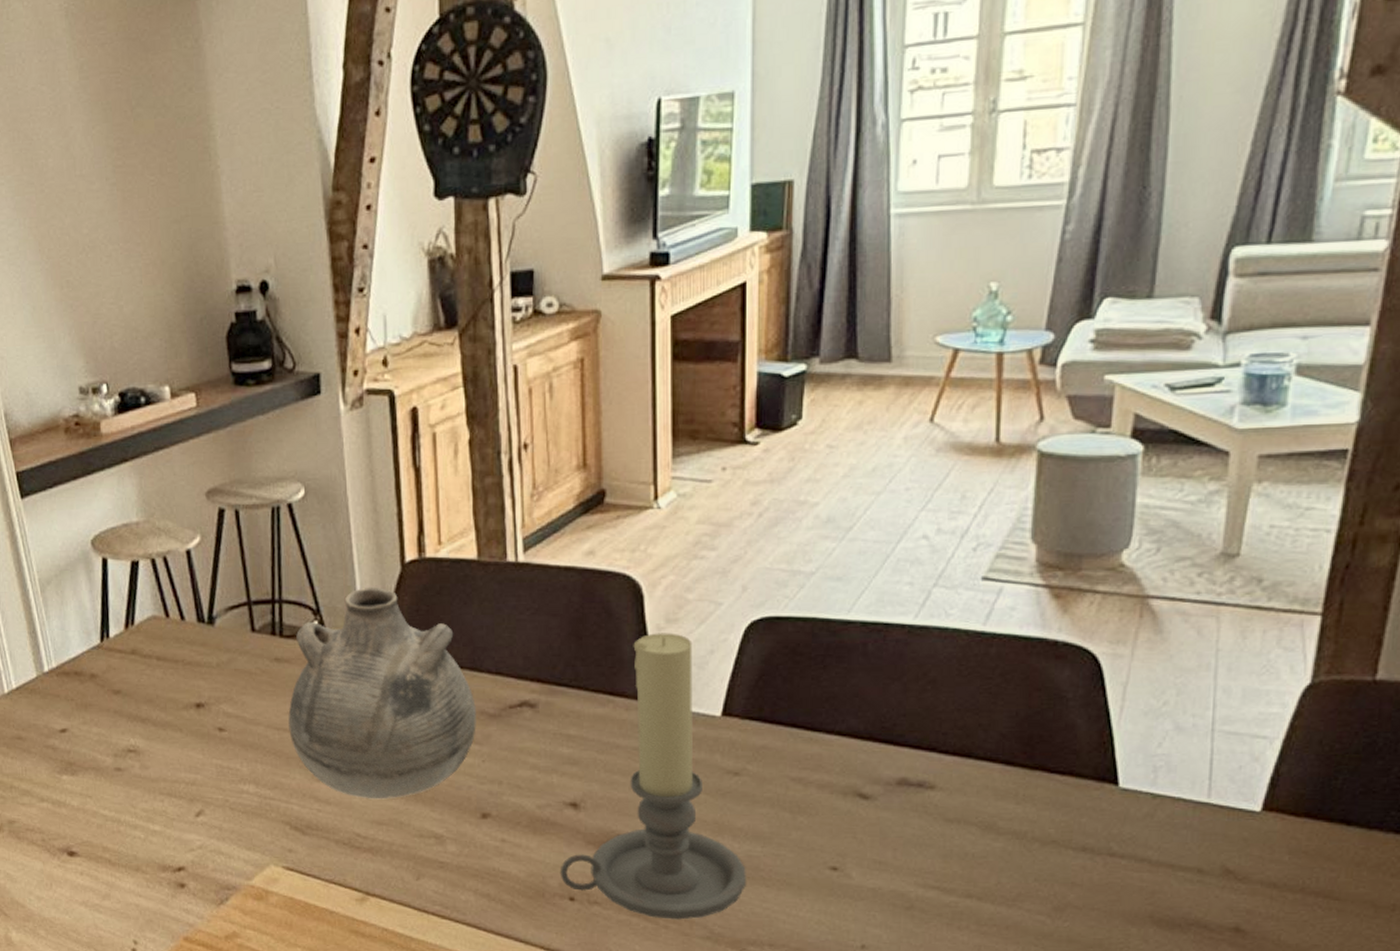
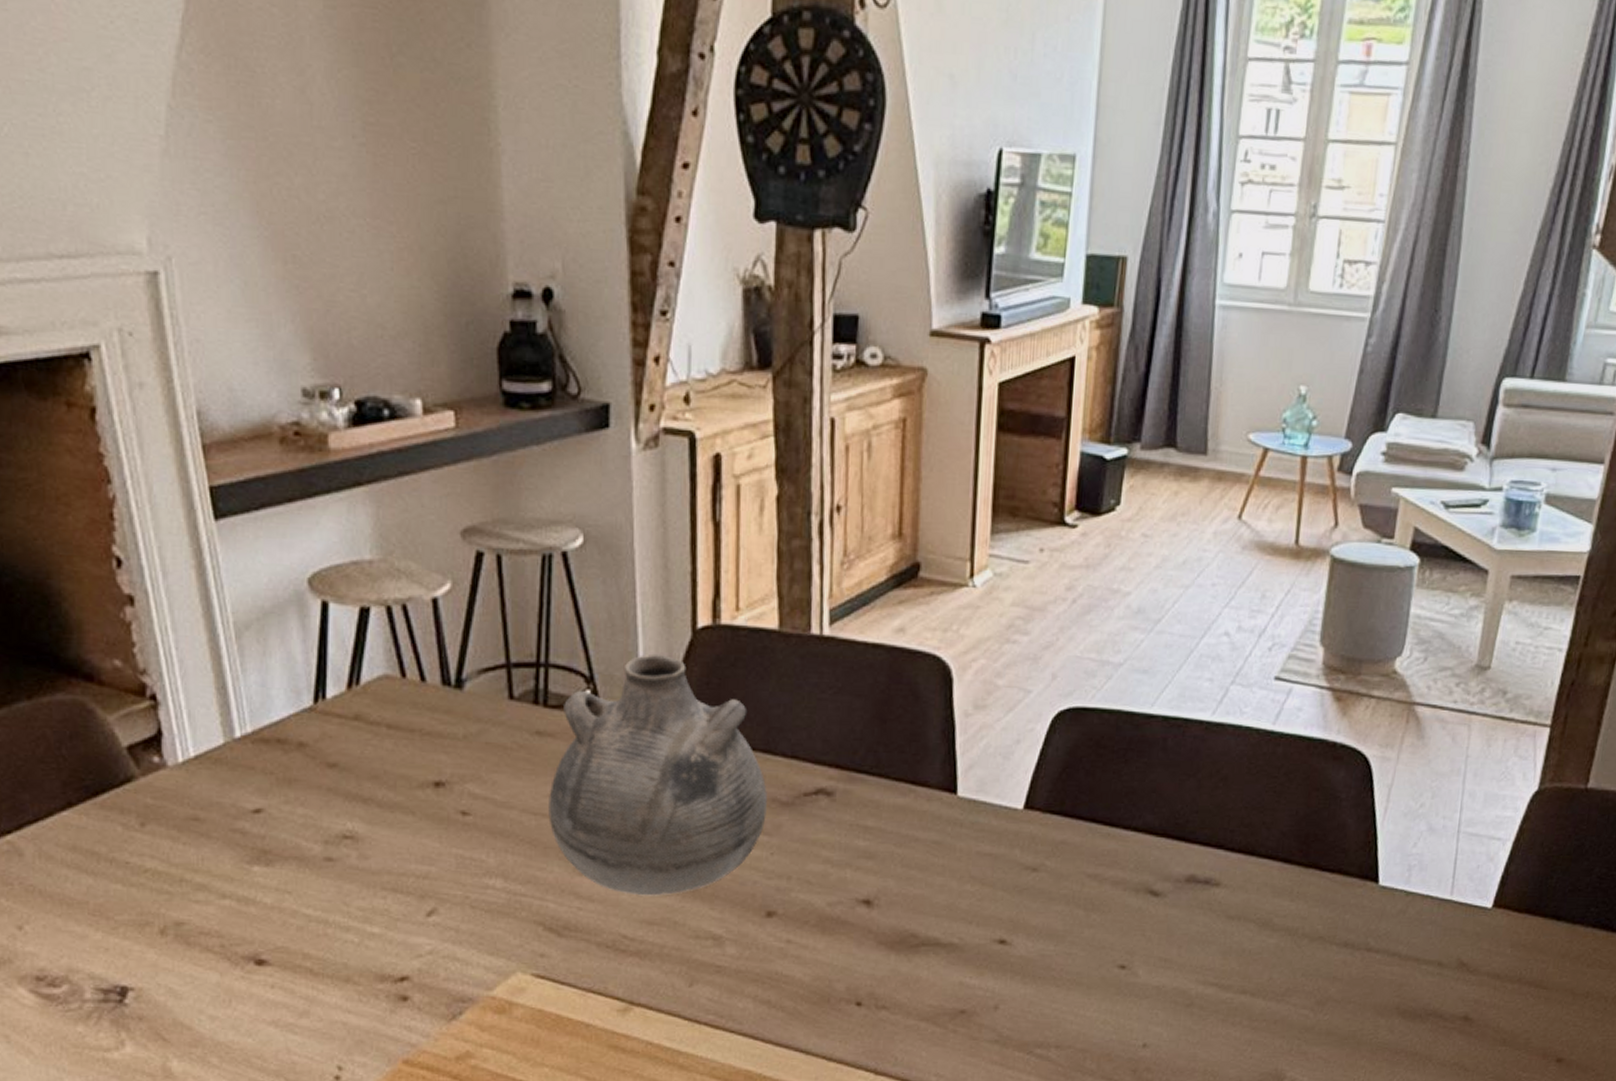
candle holder: present [560,633,746,920] -> none [847,719,1038,1023]

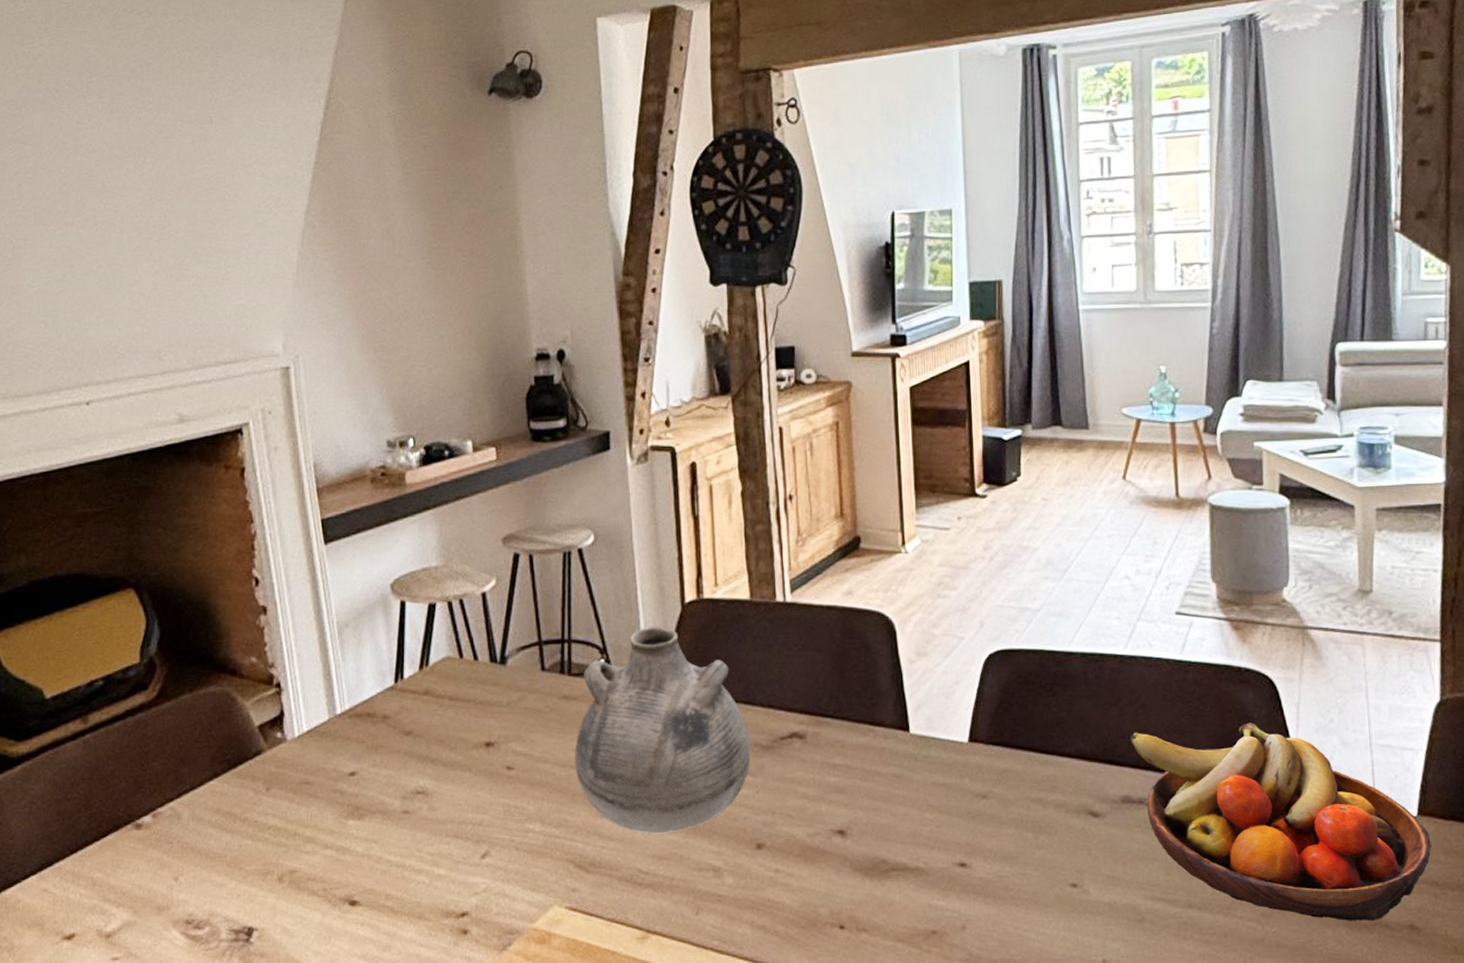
fruit bowl: none [1205,803,1501,1011] -> present [1130,723,1432,921]

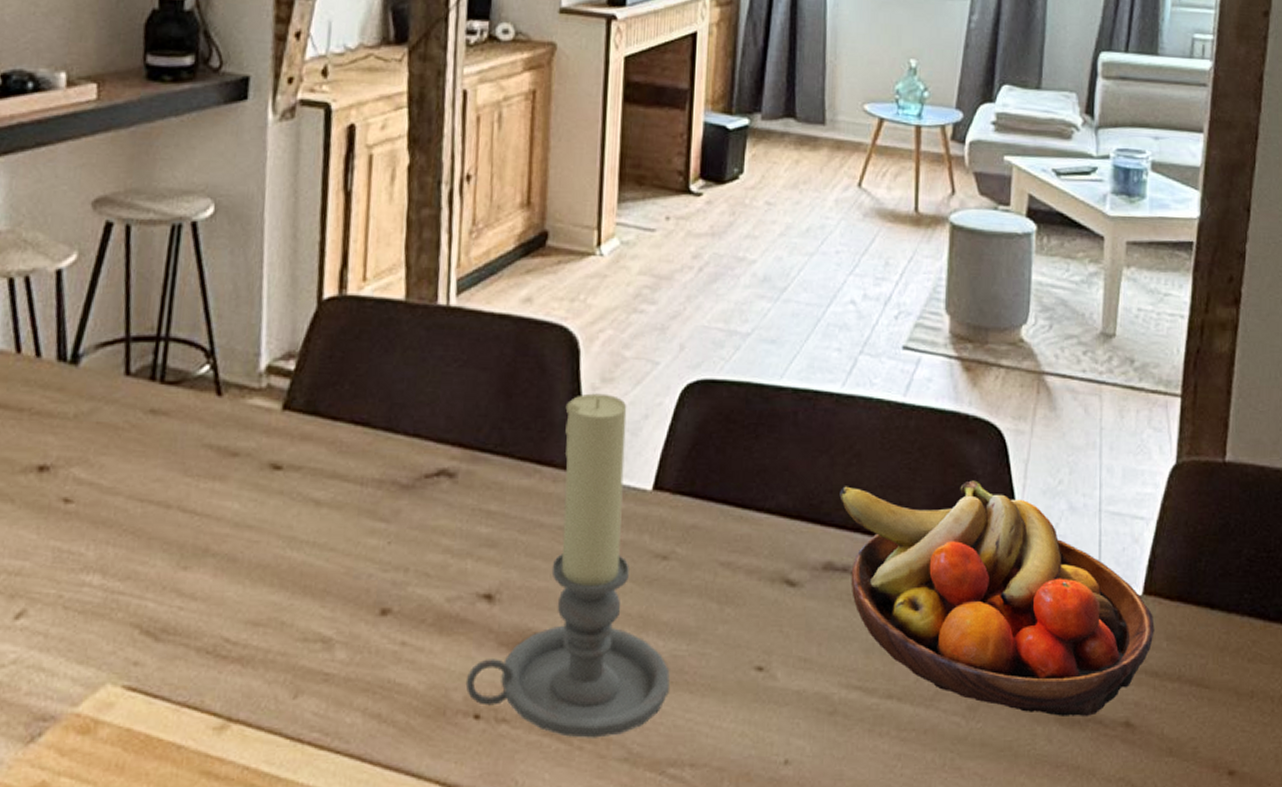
vase: present [575,626,751,834] -> none [155,326,387,593]
candle holder: none [830,665,998,943] -> present [465,393,670,738]

